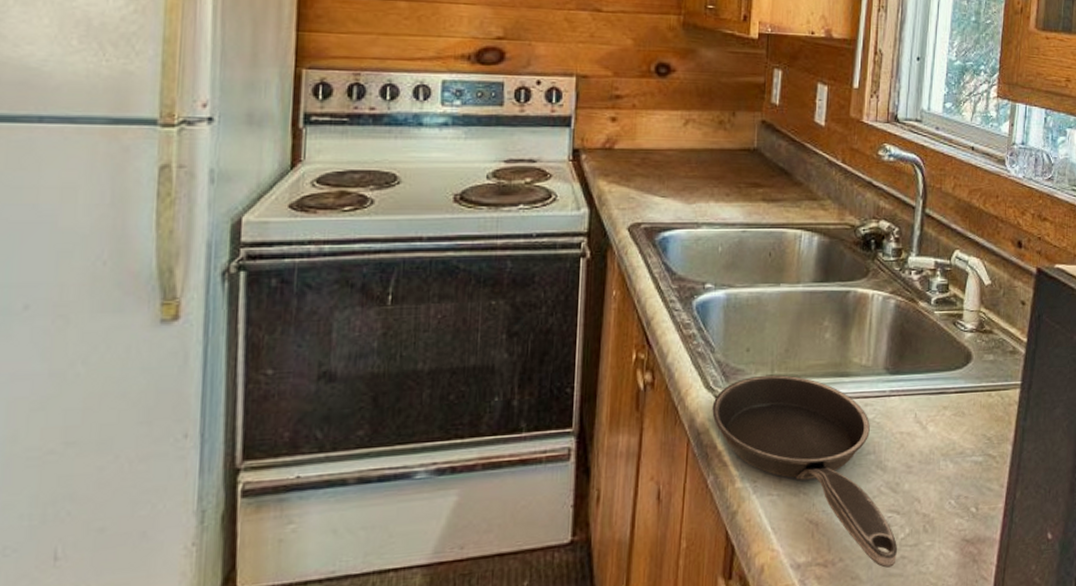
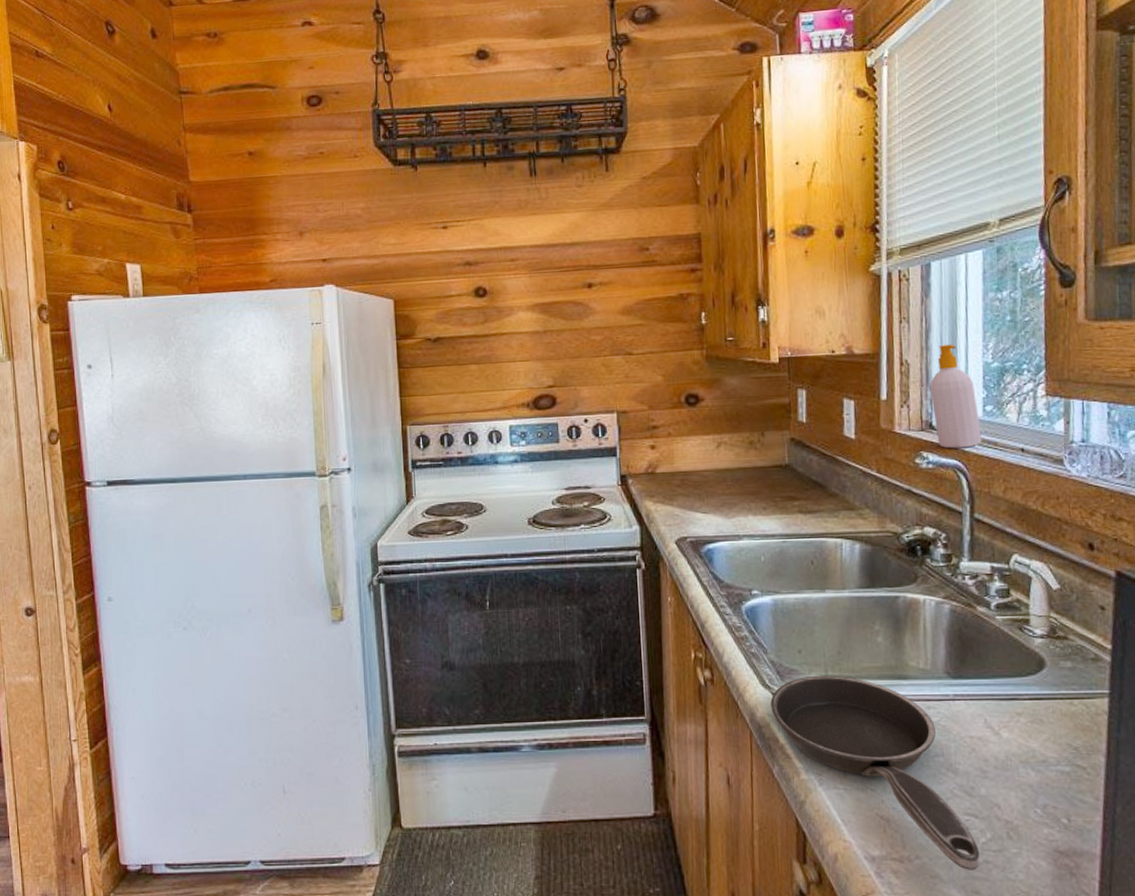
soap bottle: none [898,37,940,143] -> present [929,344,982,449]

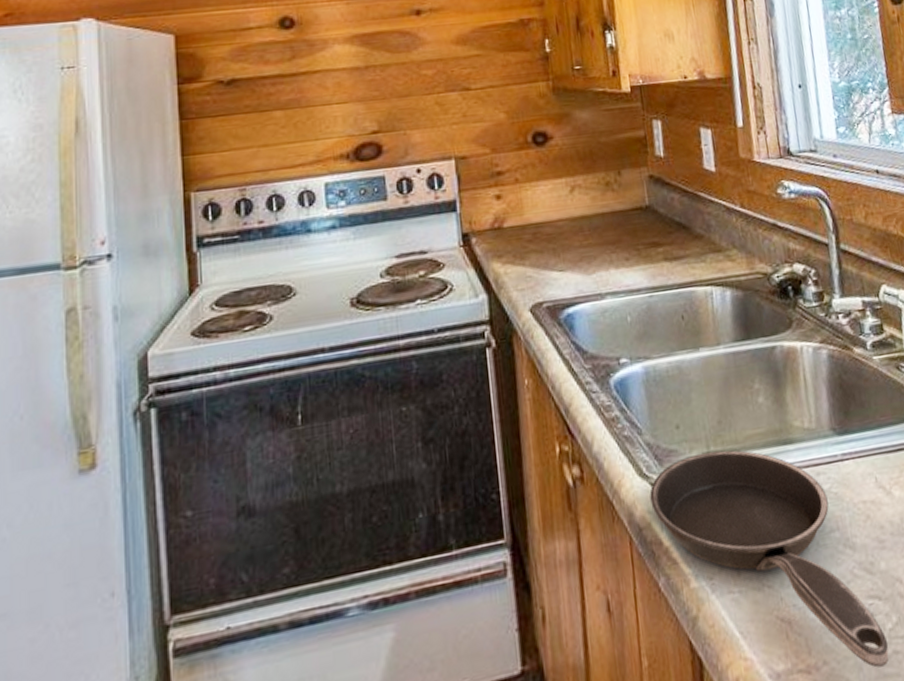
soap bottle: present [929,344,982,449] -> none [783,64,839,175]

